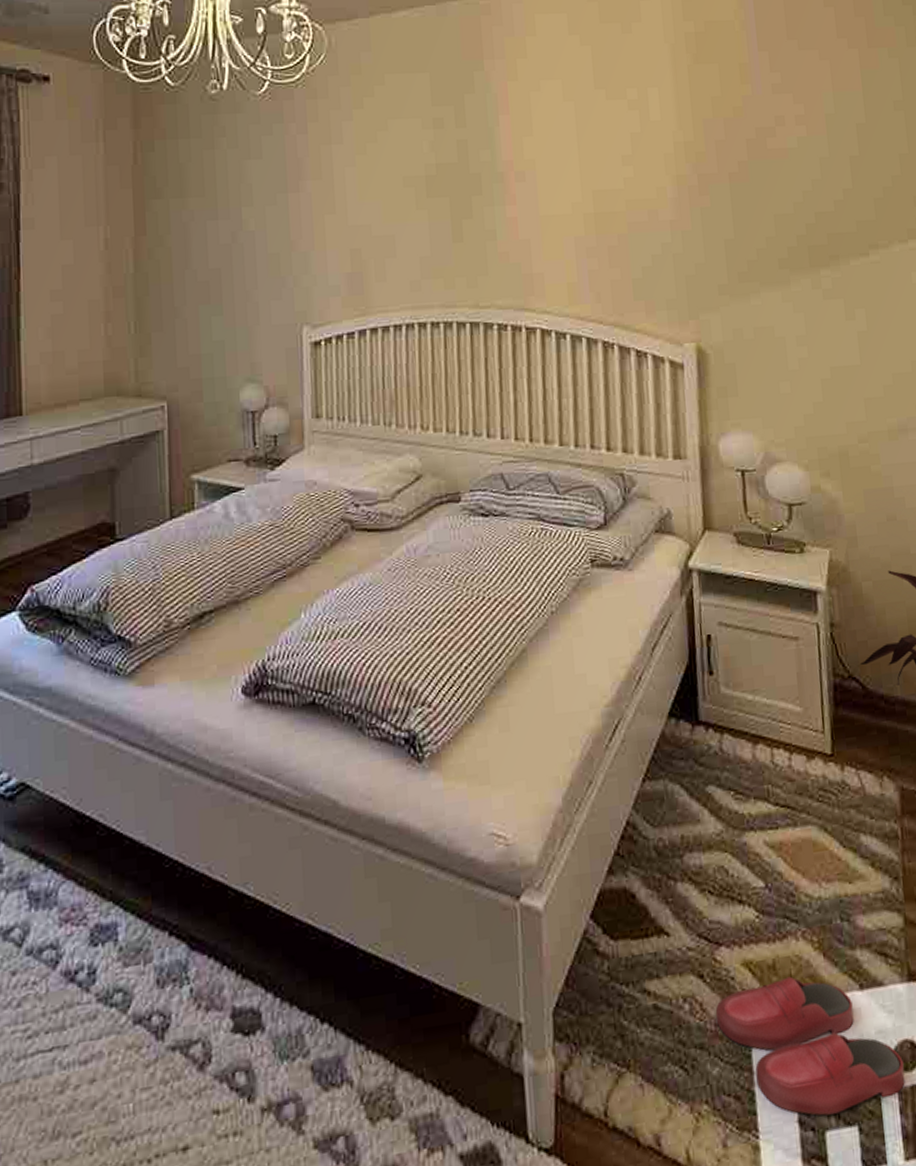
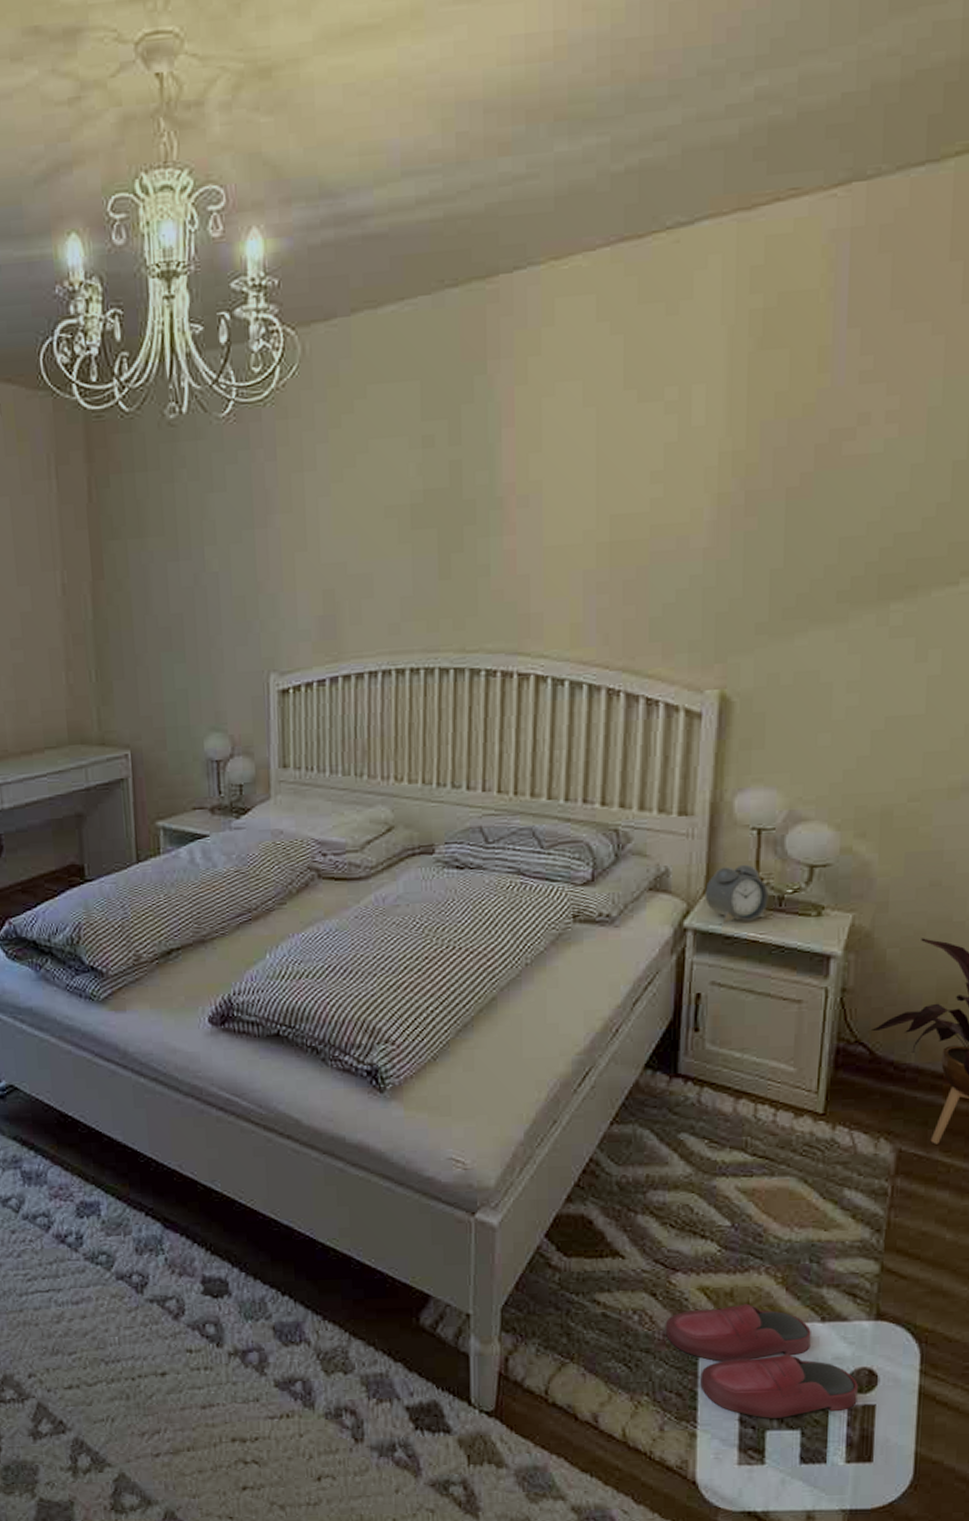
alarm clock: none [703,504,759,564] -> present [705,864,769,925]

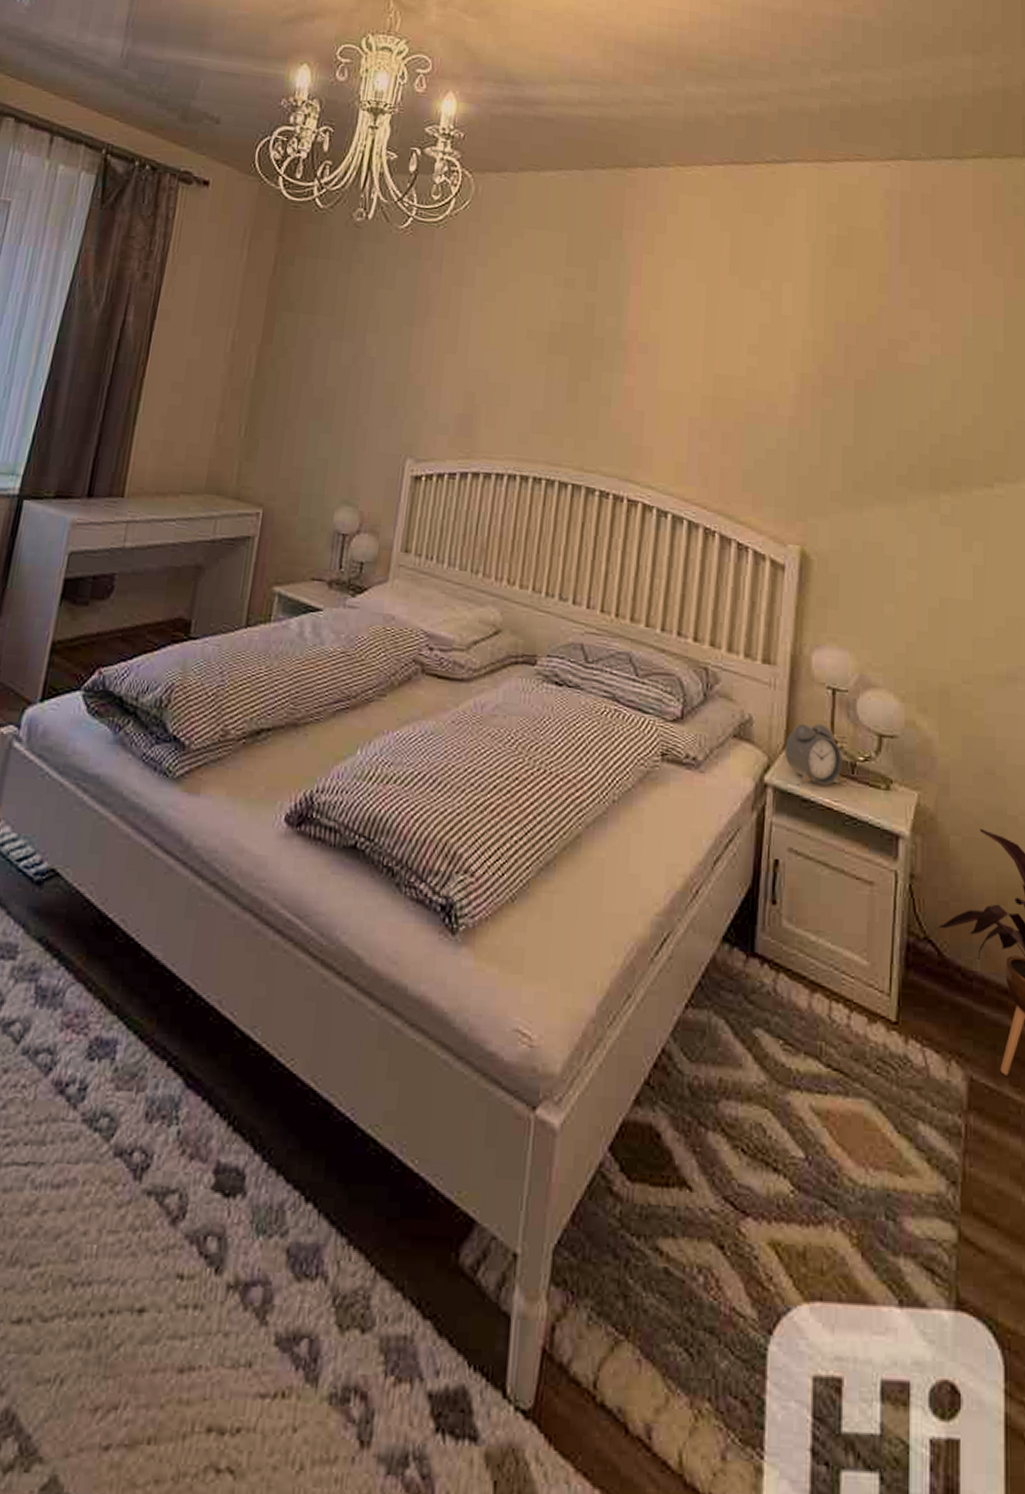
slippers: present [665,1303,858,1418] -> none [731,1271,940,1452]

